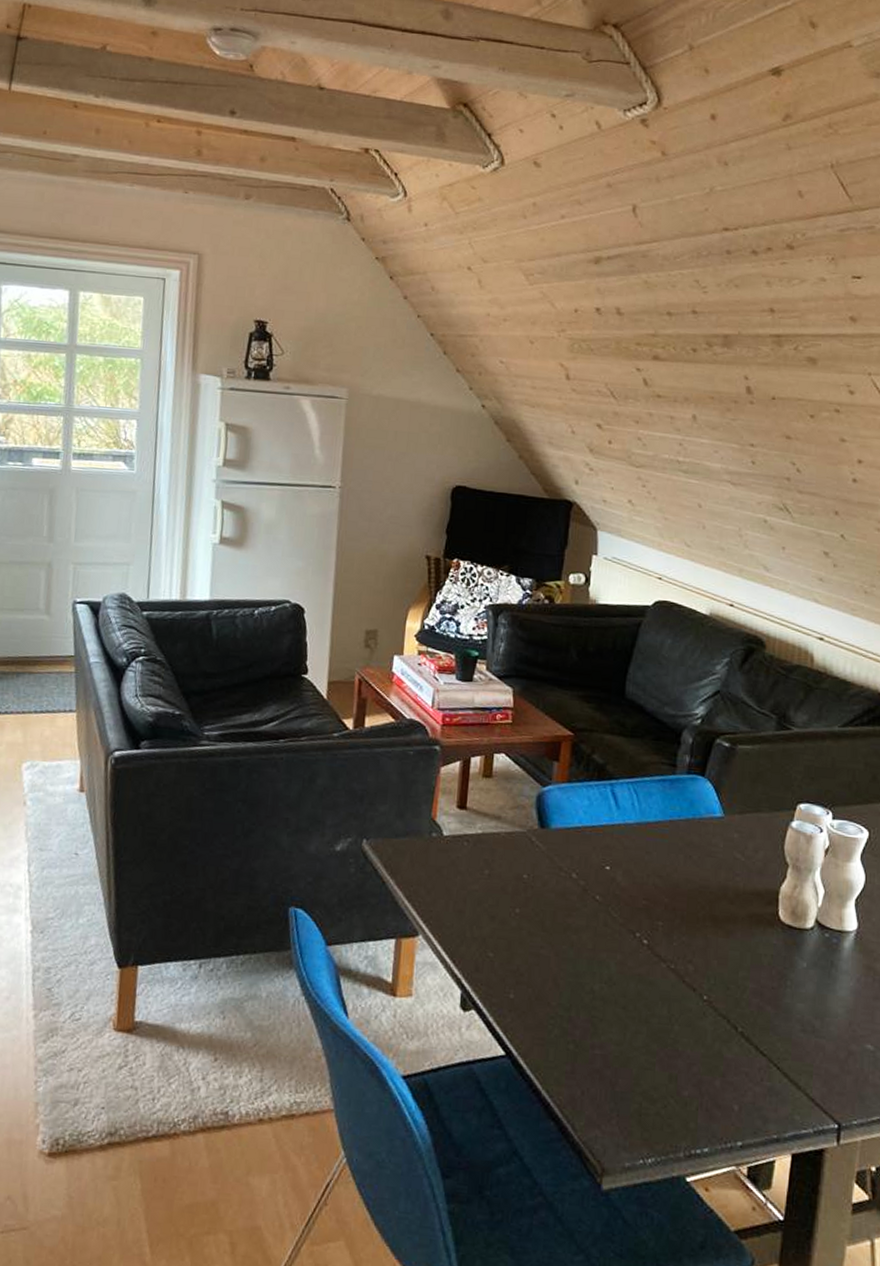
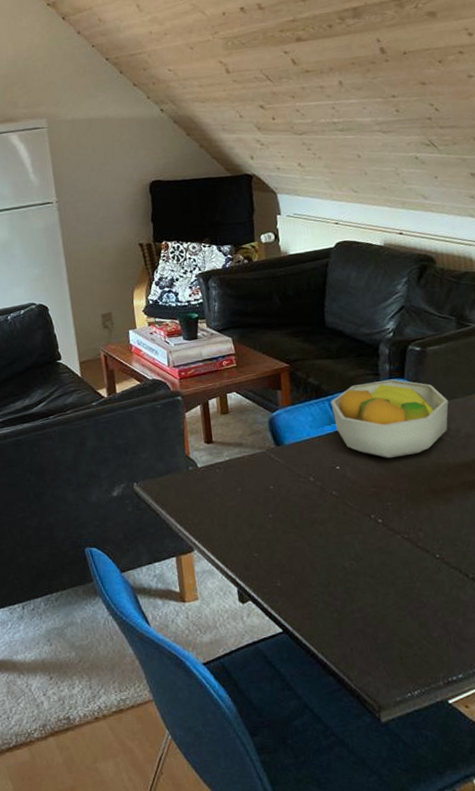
fruit bowl: none [613,773,751,870] -> present [330,379,449,459]

